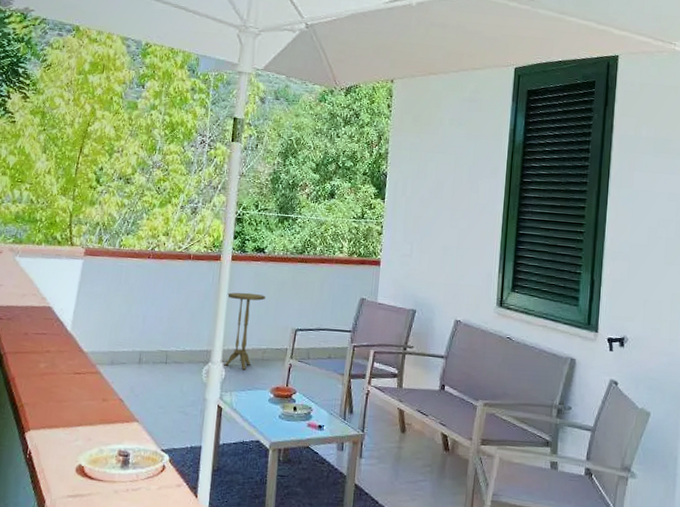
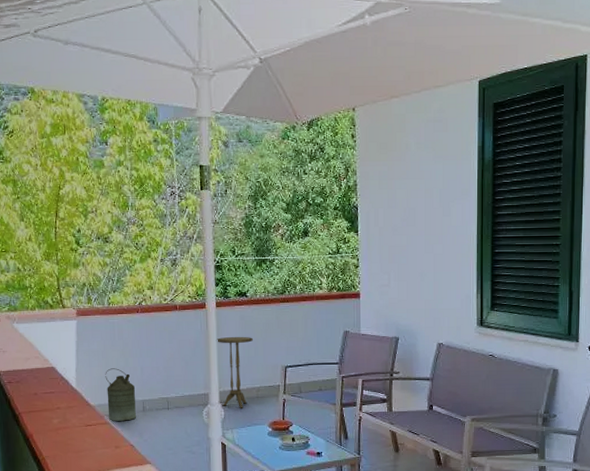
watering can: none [100,314,134,372] -> present [105,368,136,421]

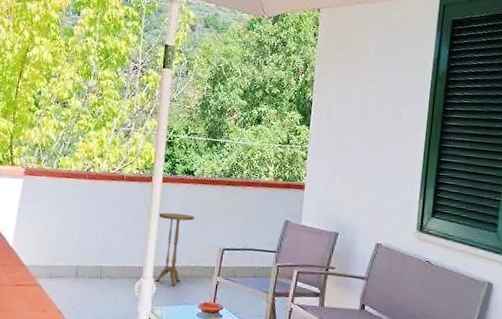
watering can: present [105,368,136,421] -> none [39,230,71,285]

